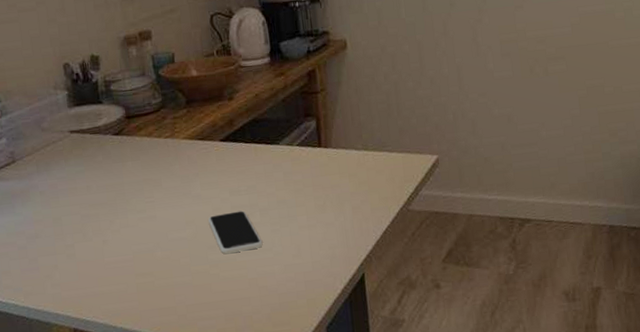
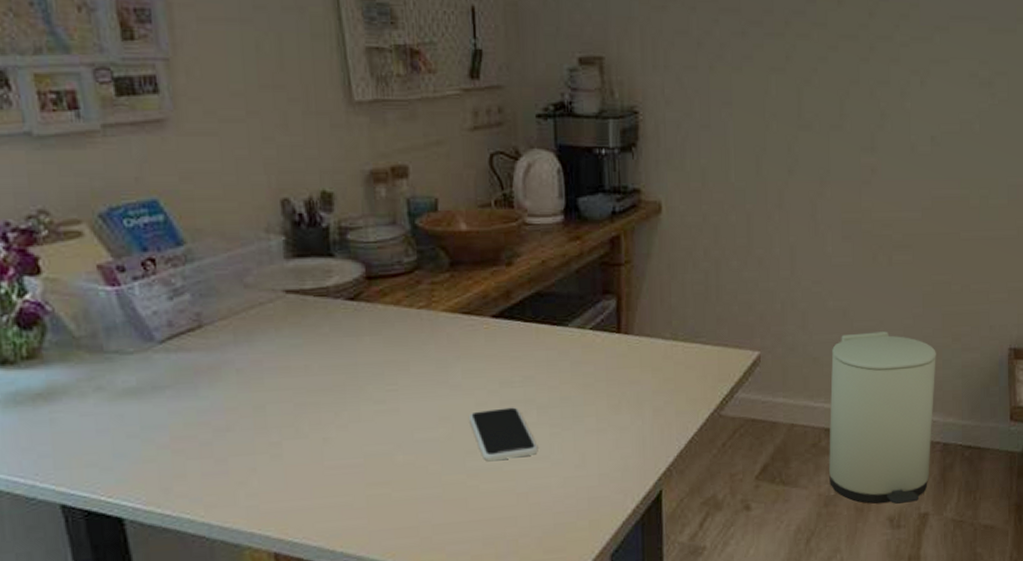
pedal bin: none [500,131,599,280] -> present [829,331,936,504]

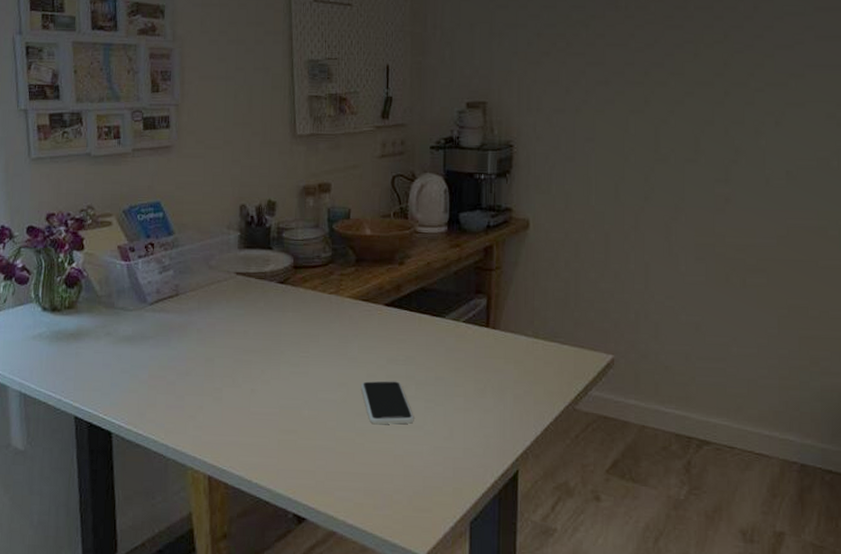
pedal bin: present [829,331,936,504] -> none [679,347,793,519]

